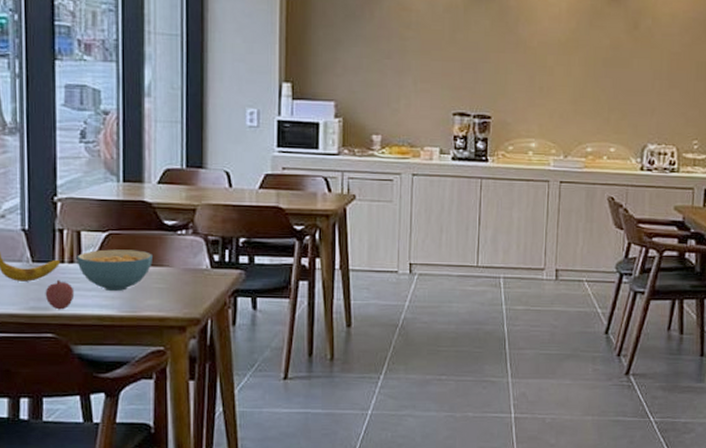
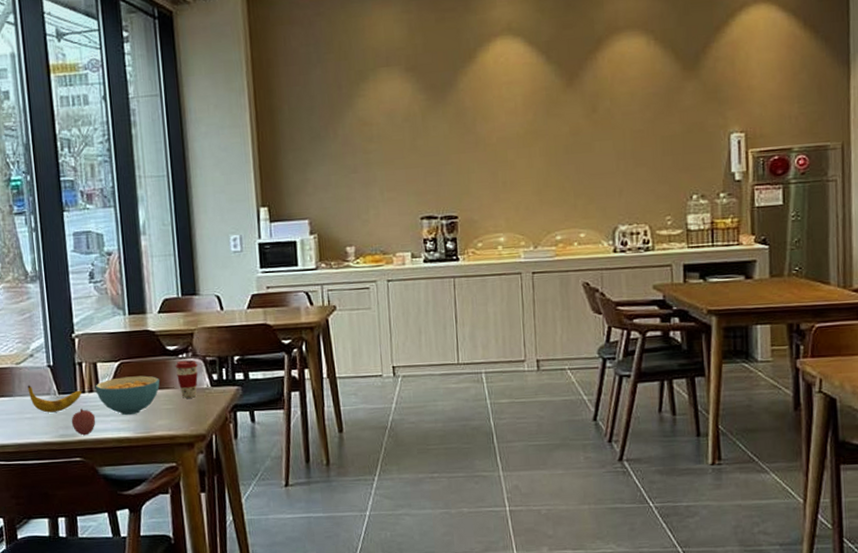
coffee cup: none [172,237,198,278] -> present [175,360,198,398]

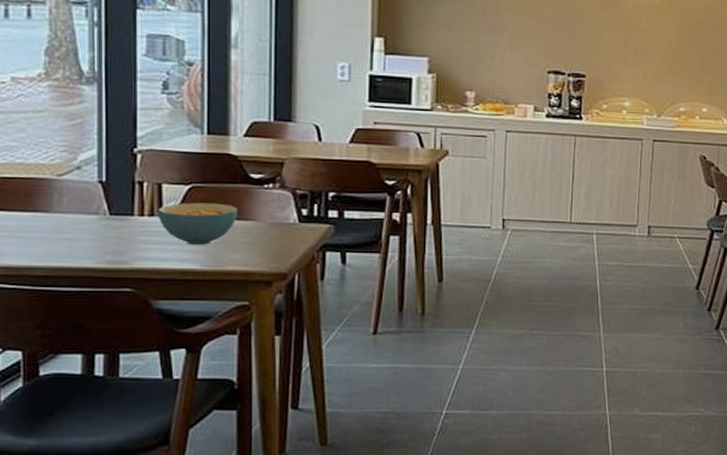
banana: present [27,385,82,413] -> none [70,201,141,235]
fruit: present [71,408,96,436] -> none [123,233,155,264]
coffee cup: present [175,360,198,398] -> none [258,191,286,233]

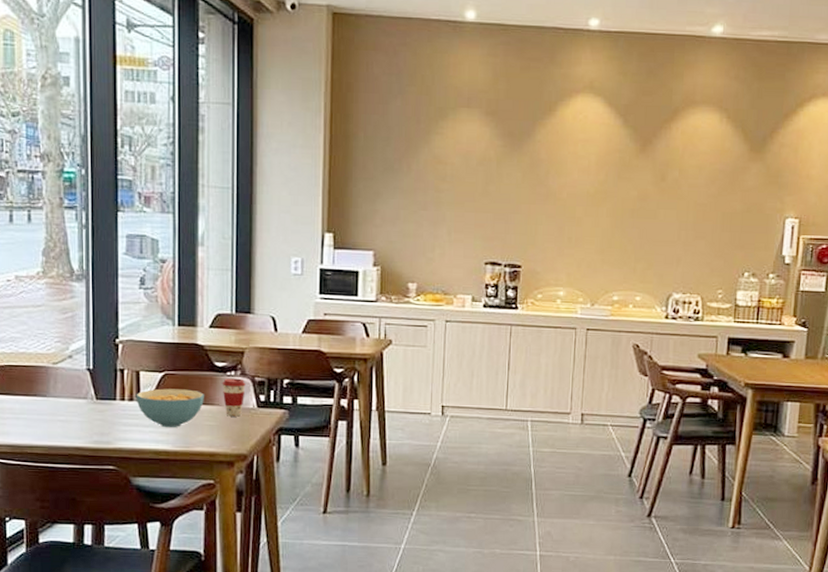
coffee cup: none [258,191,286,233] -> present [222,378,246,417]

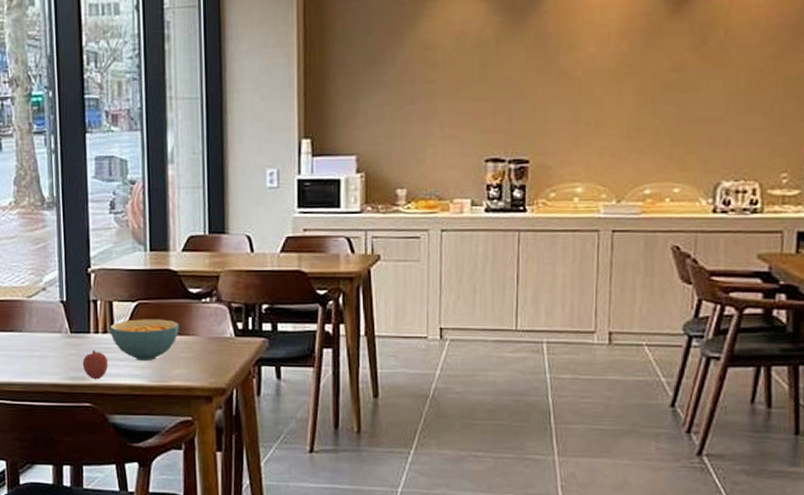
fruit: none [107,416,134,444] -> present [82,350,108,380]
coffee cup: present [222,378,246,417] -> none [197,305,222,347]

